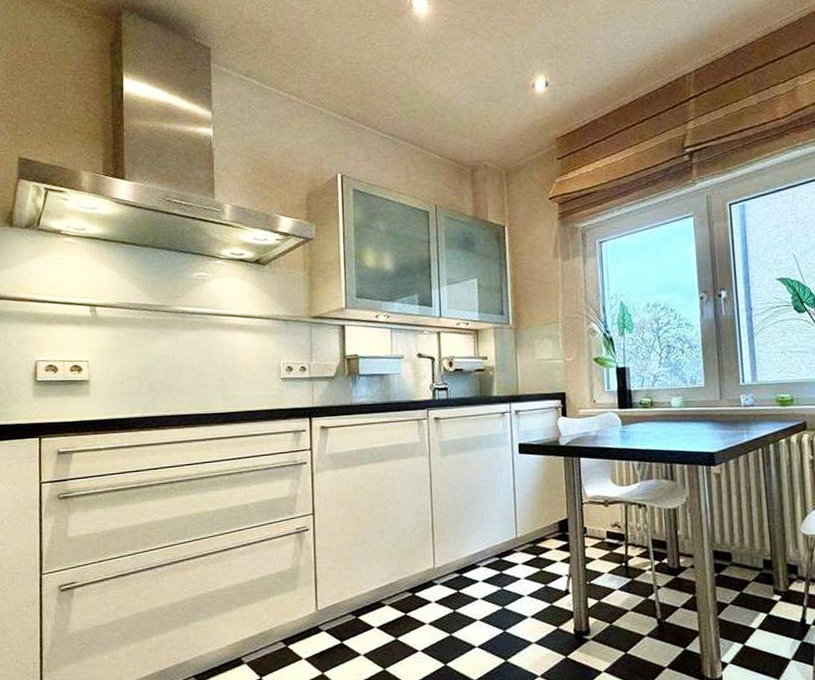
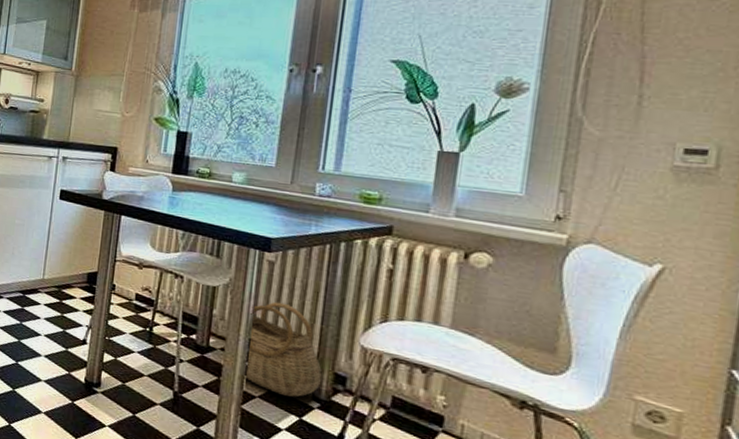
basket: none [709,510,779,597] -> present [243,301,323,398]

